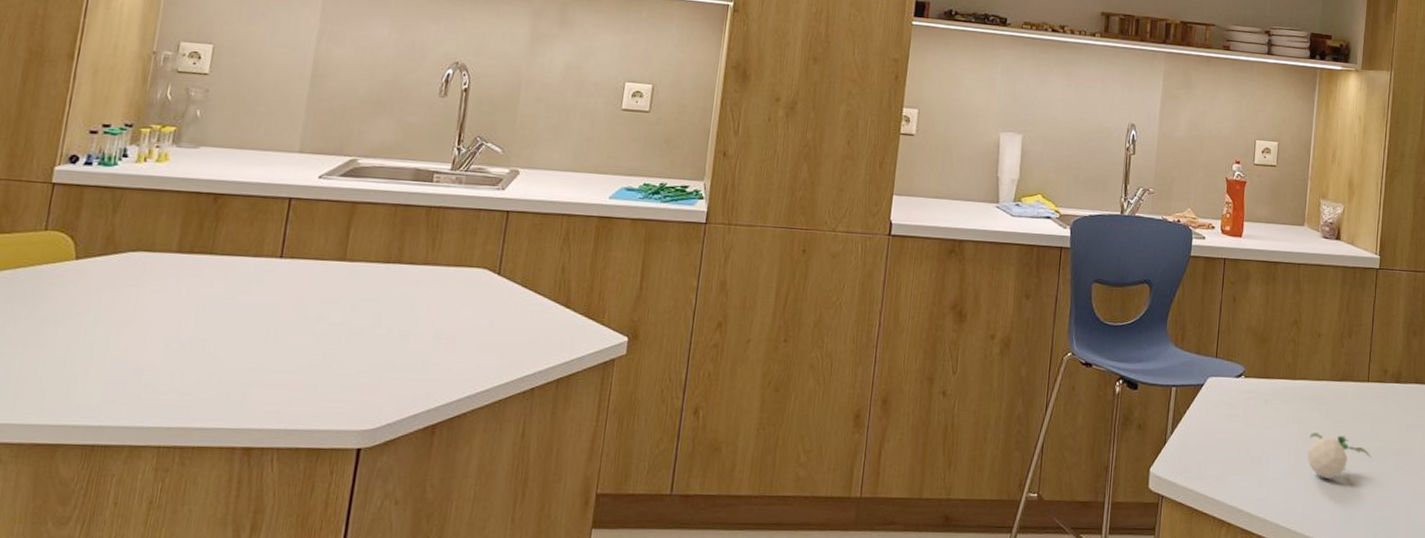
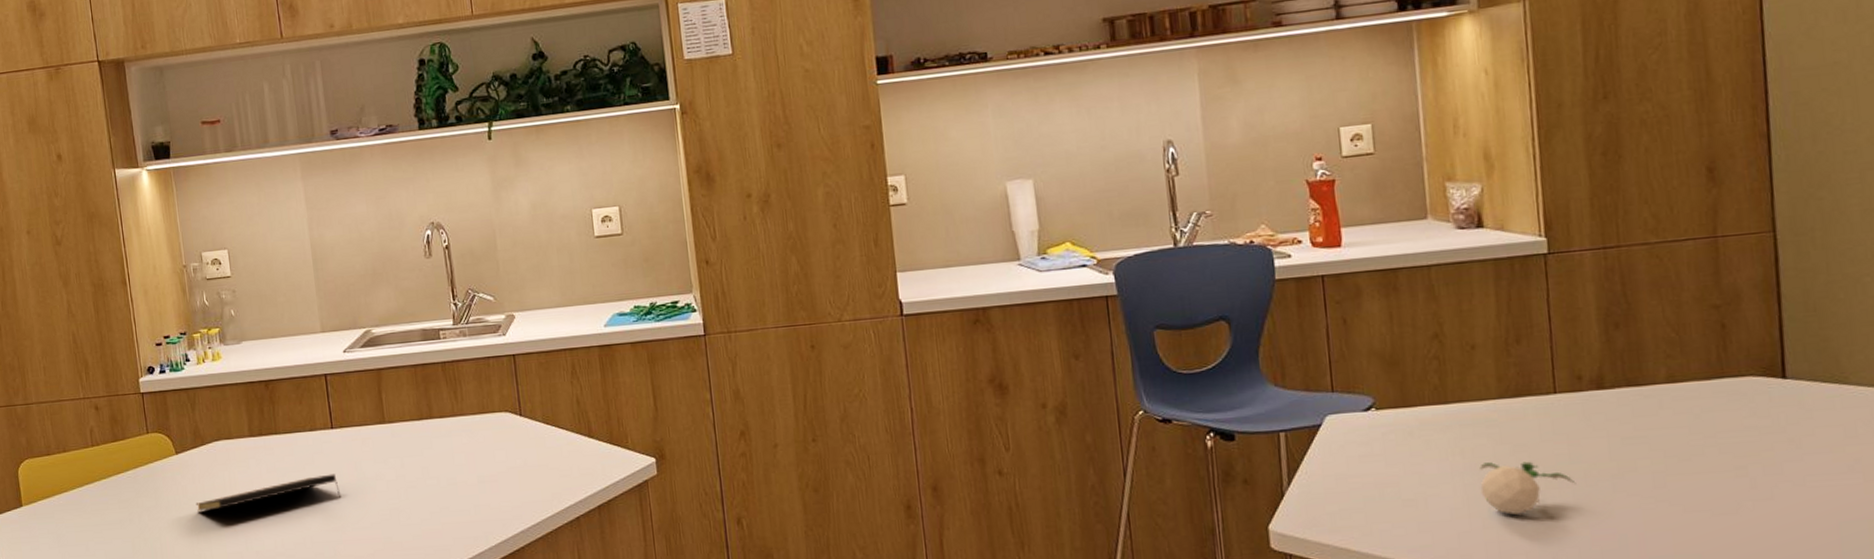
notepad: none [83,307,271,335] -> present [195,473,342,512]

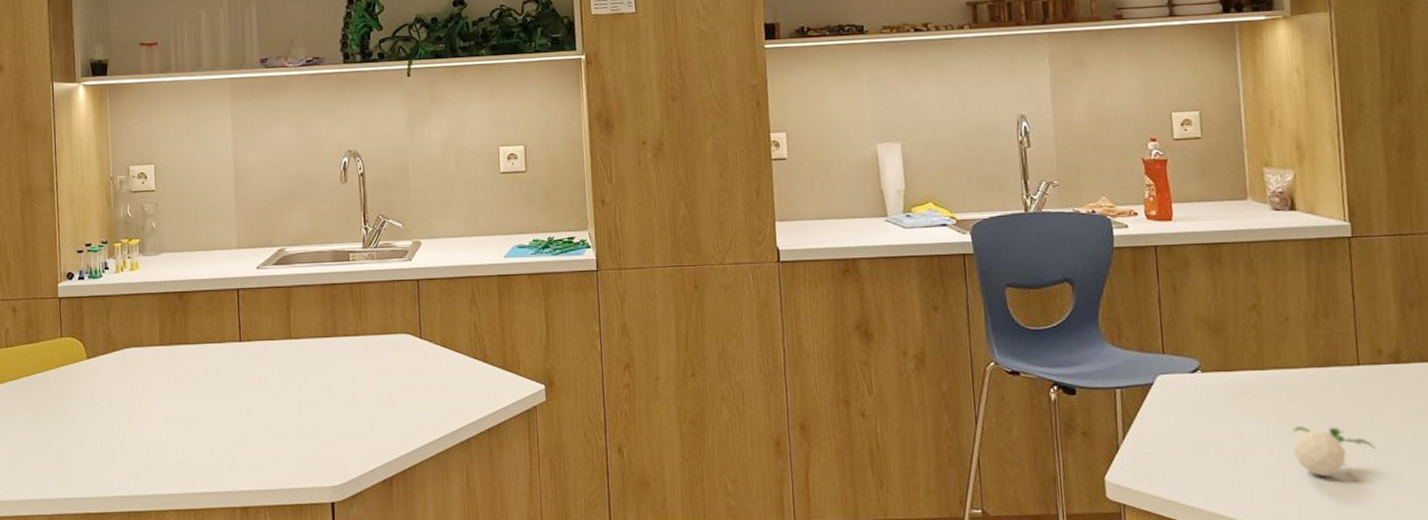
notepad: present [195,473,342,512] -> none [102,385,244,416]

